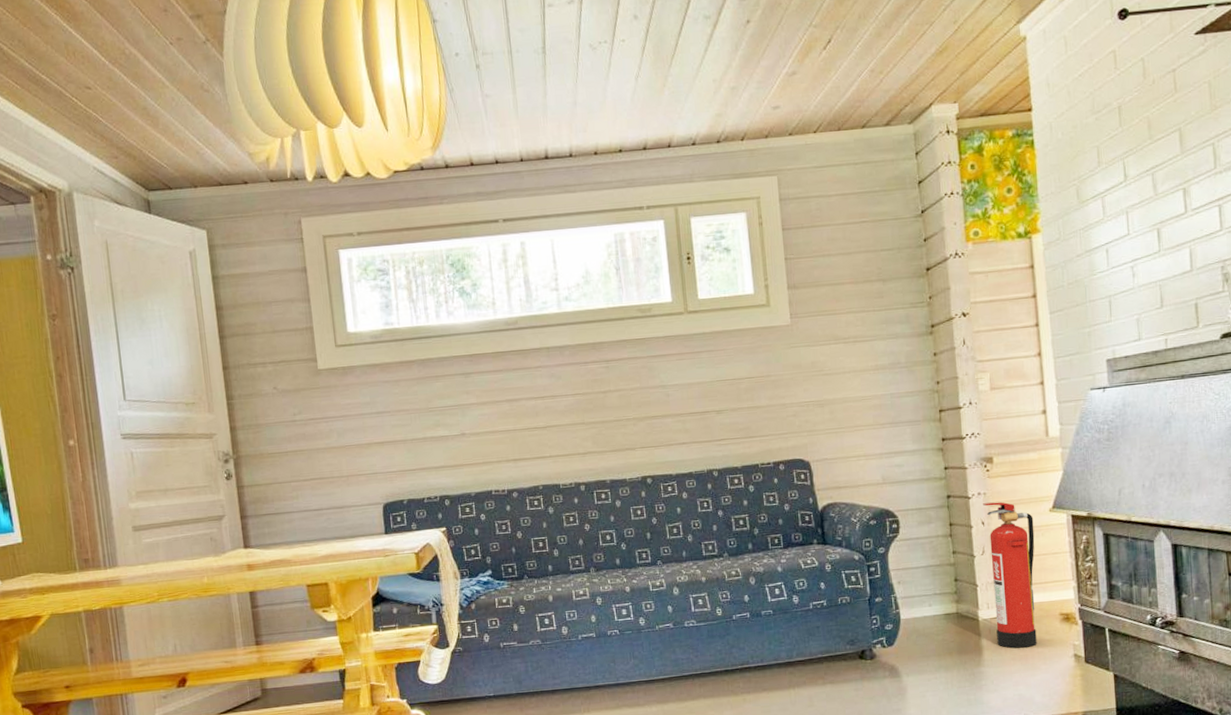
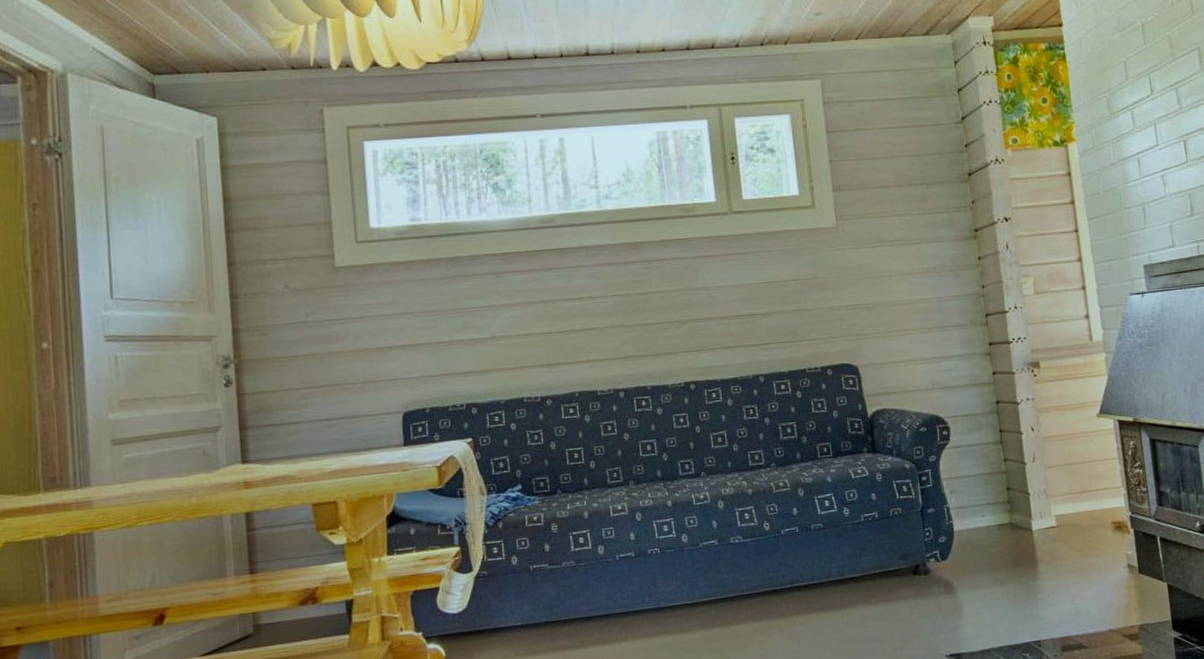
fire extinguisher: present [983,502,1037,649] -> none [1032,407,1091,560]

